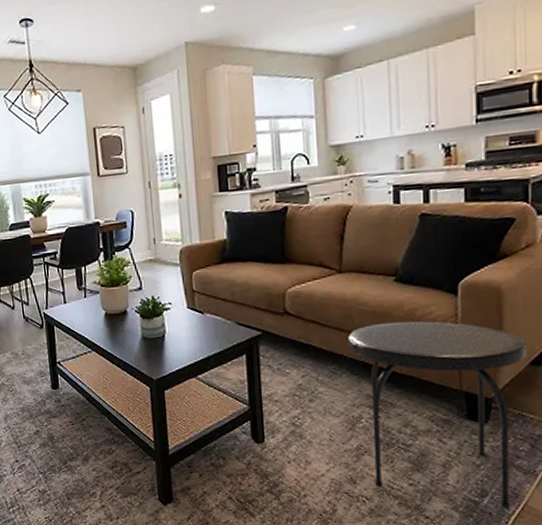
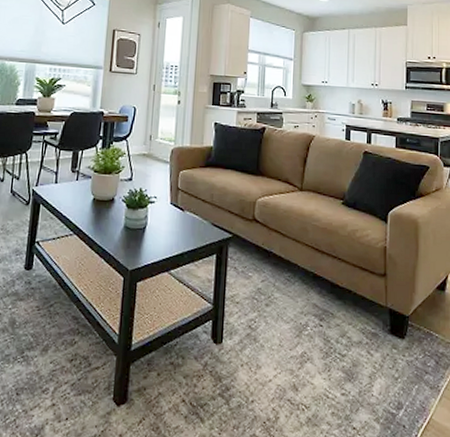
side table: present [348,320,528,509] -> none [302,239,435,422]

